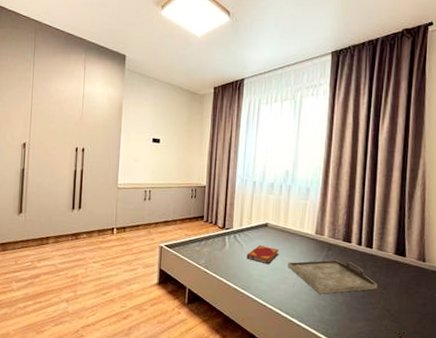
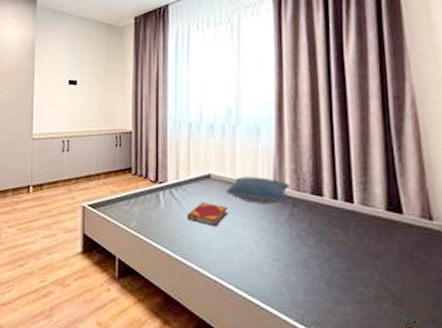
pillow: none [279,226,329,248] -> present [226,176,291,204]
serving tray: present [288,260,378,294] -> none [241,219,368,266]

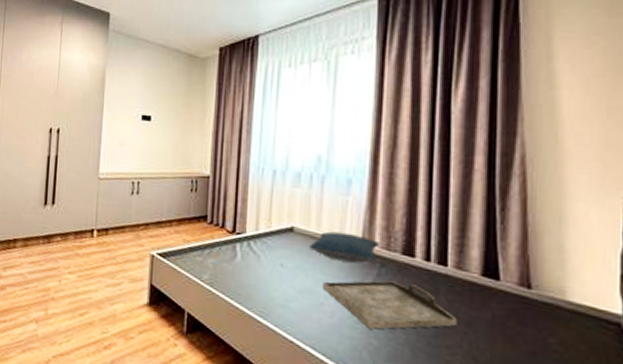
hardback book: present [187,202,228,227] -> none [265,257,311,284]
serving tray: none [241,219,368,266] -> present [323,281,457,330]

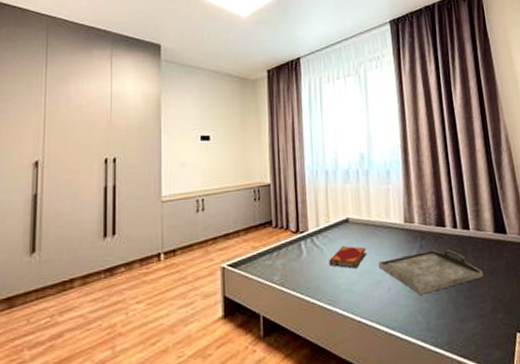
hardback book: none [265,257,311,284] -> present [329,246,367,269]
pillow: present [310,231,381,263] -> none [364,215,419,241]

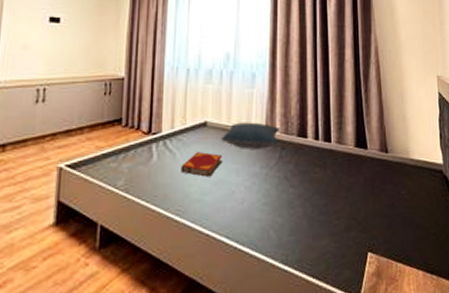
pillow: none [364,215,419,241] -> present [222,122,281,149]
serving tray: present [378,250,484,295] -> none [234,161,341,208]

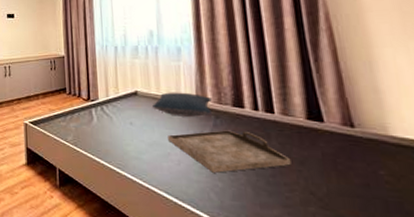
hardback book: present [181,152,223,177] -> none [118,117,156,139]
serving tray: none [234,161,341,208] -> present [168,130,291,173]

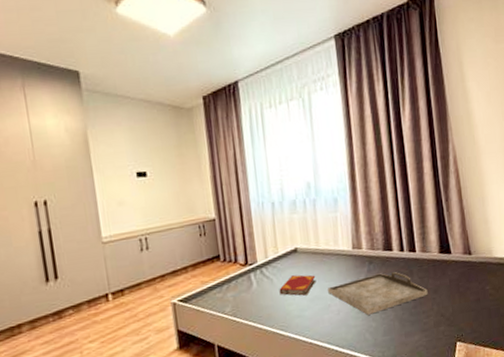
hardback book: none [118,117,156,139] -> present [279,274,316,296]
pillow: present [152,92,213,117] -> none [312,242,367,268]

